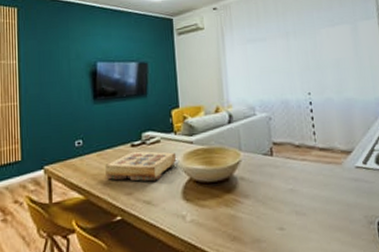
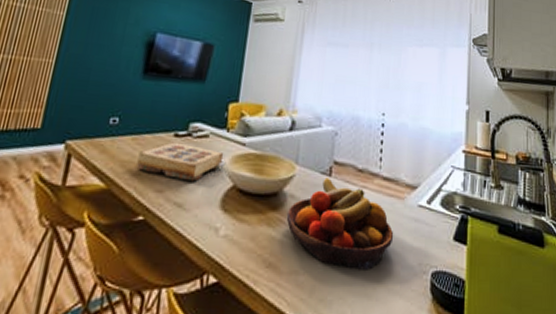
fruit bowl: none [240,157,338,231] -> present [286,178,394,270]

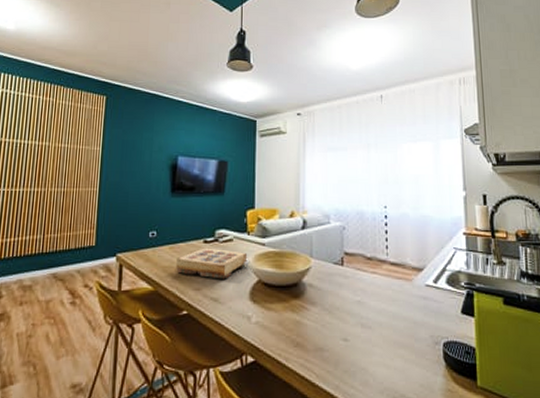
fruit bowl: present [286,178,394,270] -> none [307,267,406,344]

